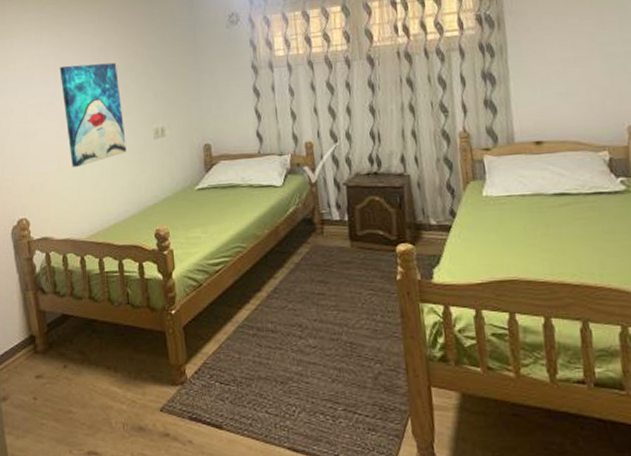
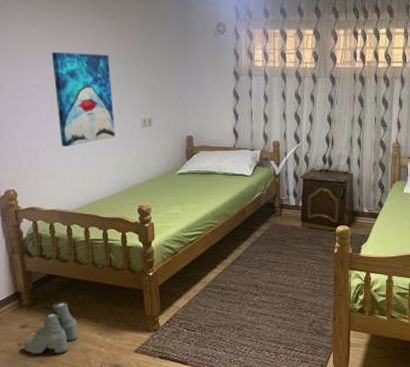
boots: none [39,346,96,412] -> present [23,301,77,355]

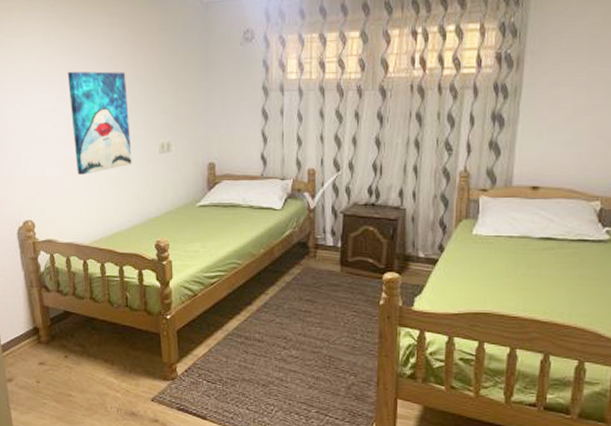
boots: present [23,301,77,355] -> none [41,340,94,395]

